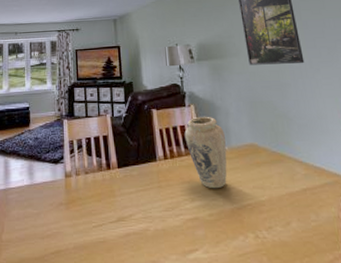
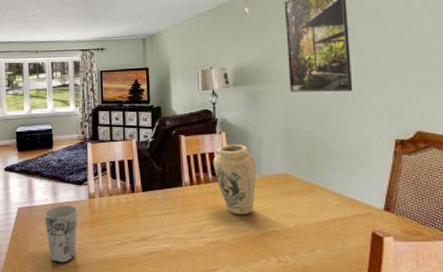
cup: none [20,185,54,252] -> present [44,205,78,264]

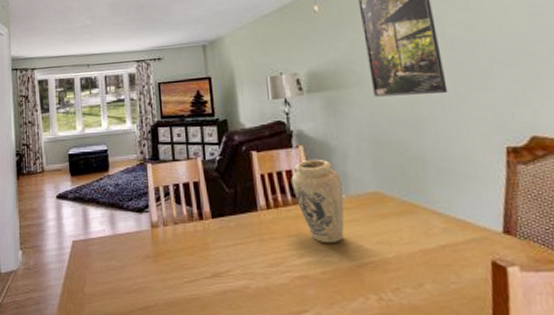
cup: present [44,205,78,264] -> none [101,236,140,307]

